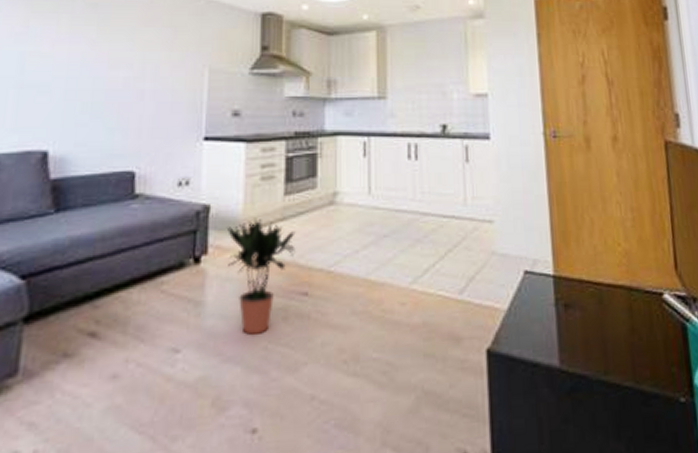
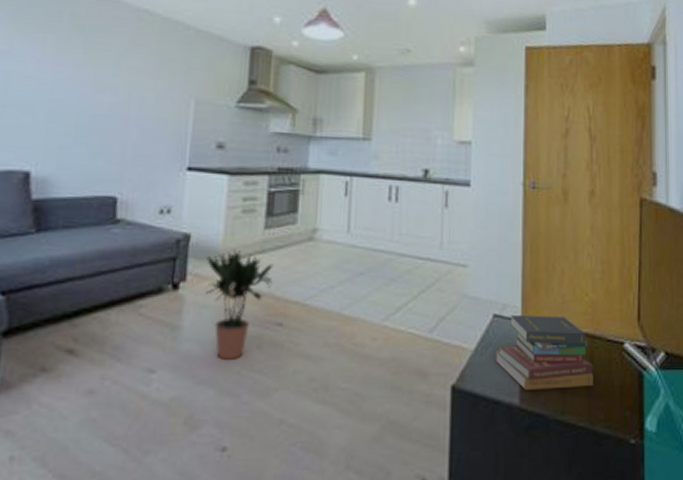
books: none [530,269,635,350] -> present [495,315,593,390]

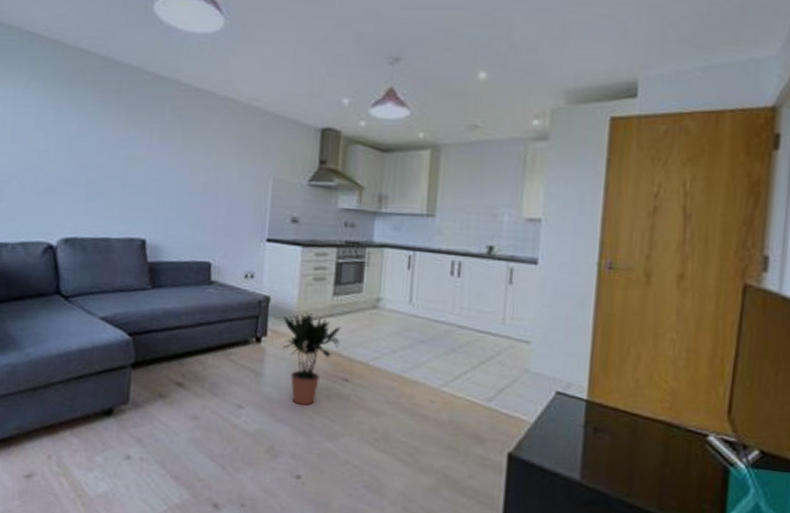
books: present [495,315,593,390] -> none [556,394,668,474]

